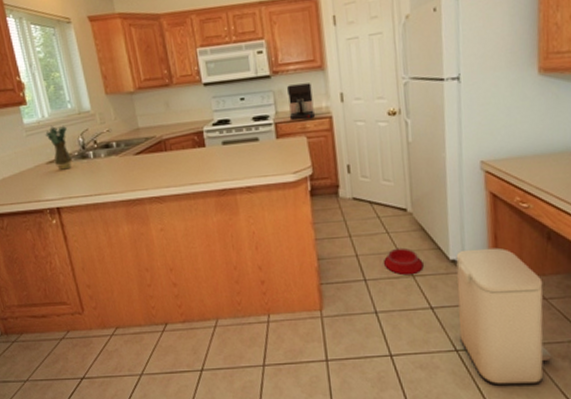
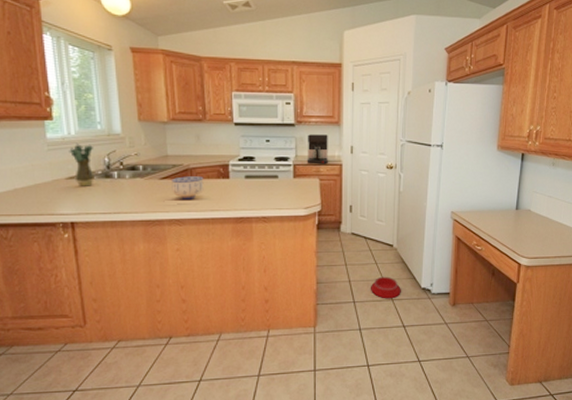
bowl: none [146,147,180,175] -> present [172,176,204,199]
pedal bin: present [456,247,552,387] -> none [423,279,488,390]

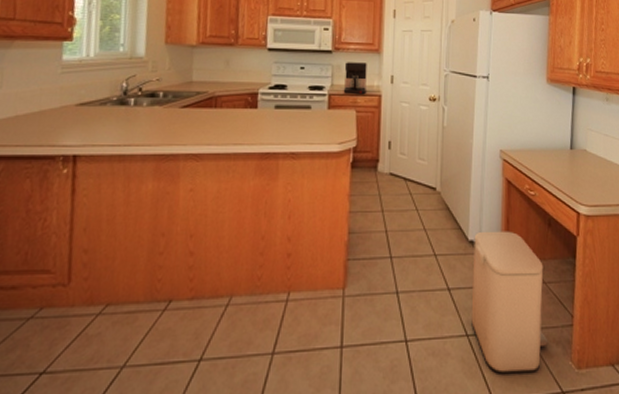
vase: present [69,142,94,186] -> none [84,65,112,114]
bowl: present [172,176,204,199] -> none [192,105,229,131]
pet bowl: present [371,276,401,299] -> none [411,226,445,254]
pedal bin: none [423,279,488,390] -> present [471,231,549,375]

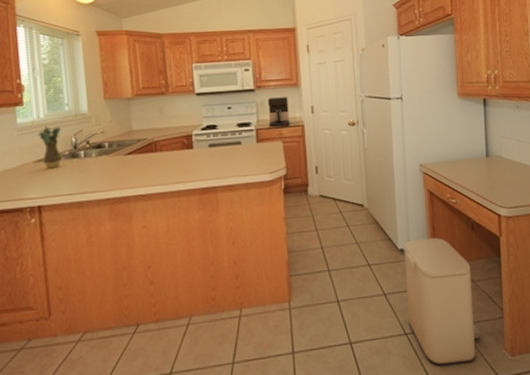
vase: none [84,65,112,114] -> present [38,125,62,169]

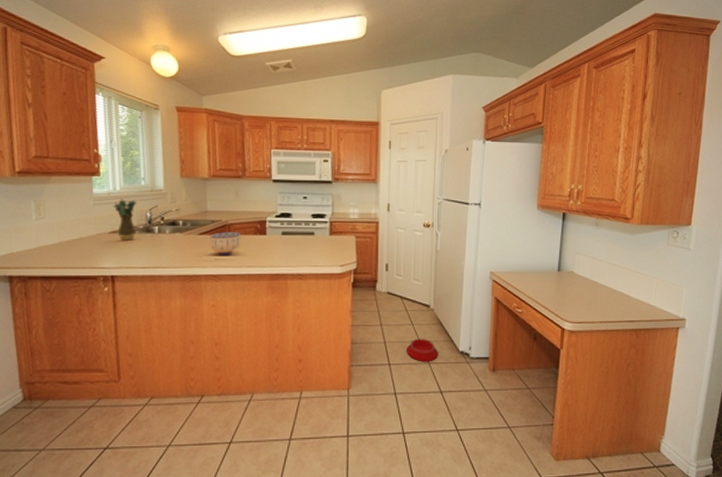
bowl: none [137,149,168,174] -> present [210,232,241,255]
coffee maker: present [268,97,290,128] -> none [343,191,365,222]
pet bowl: none [345,239,378,265] -> present [407,338,438,362]
pedal bin: present [403,237,482,367] -> none [461,343,530,463]

